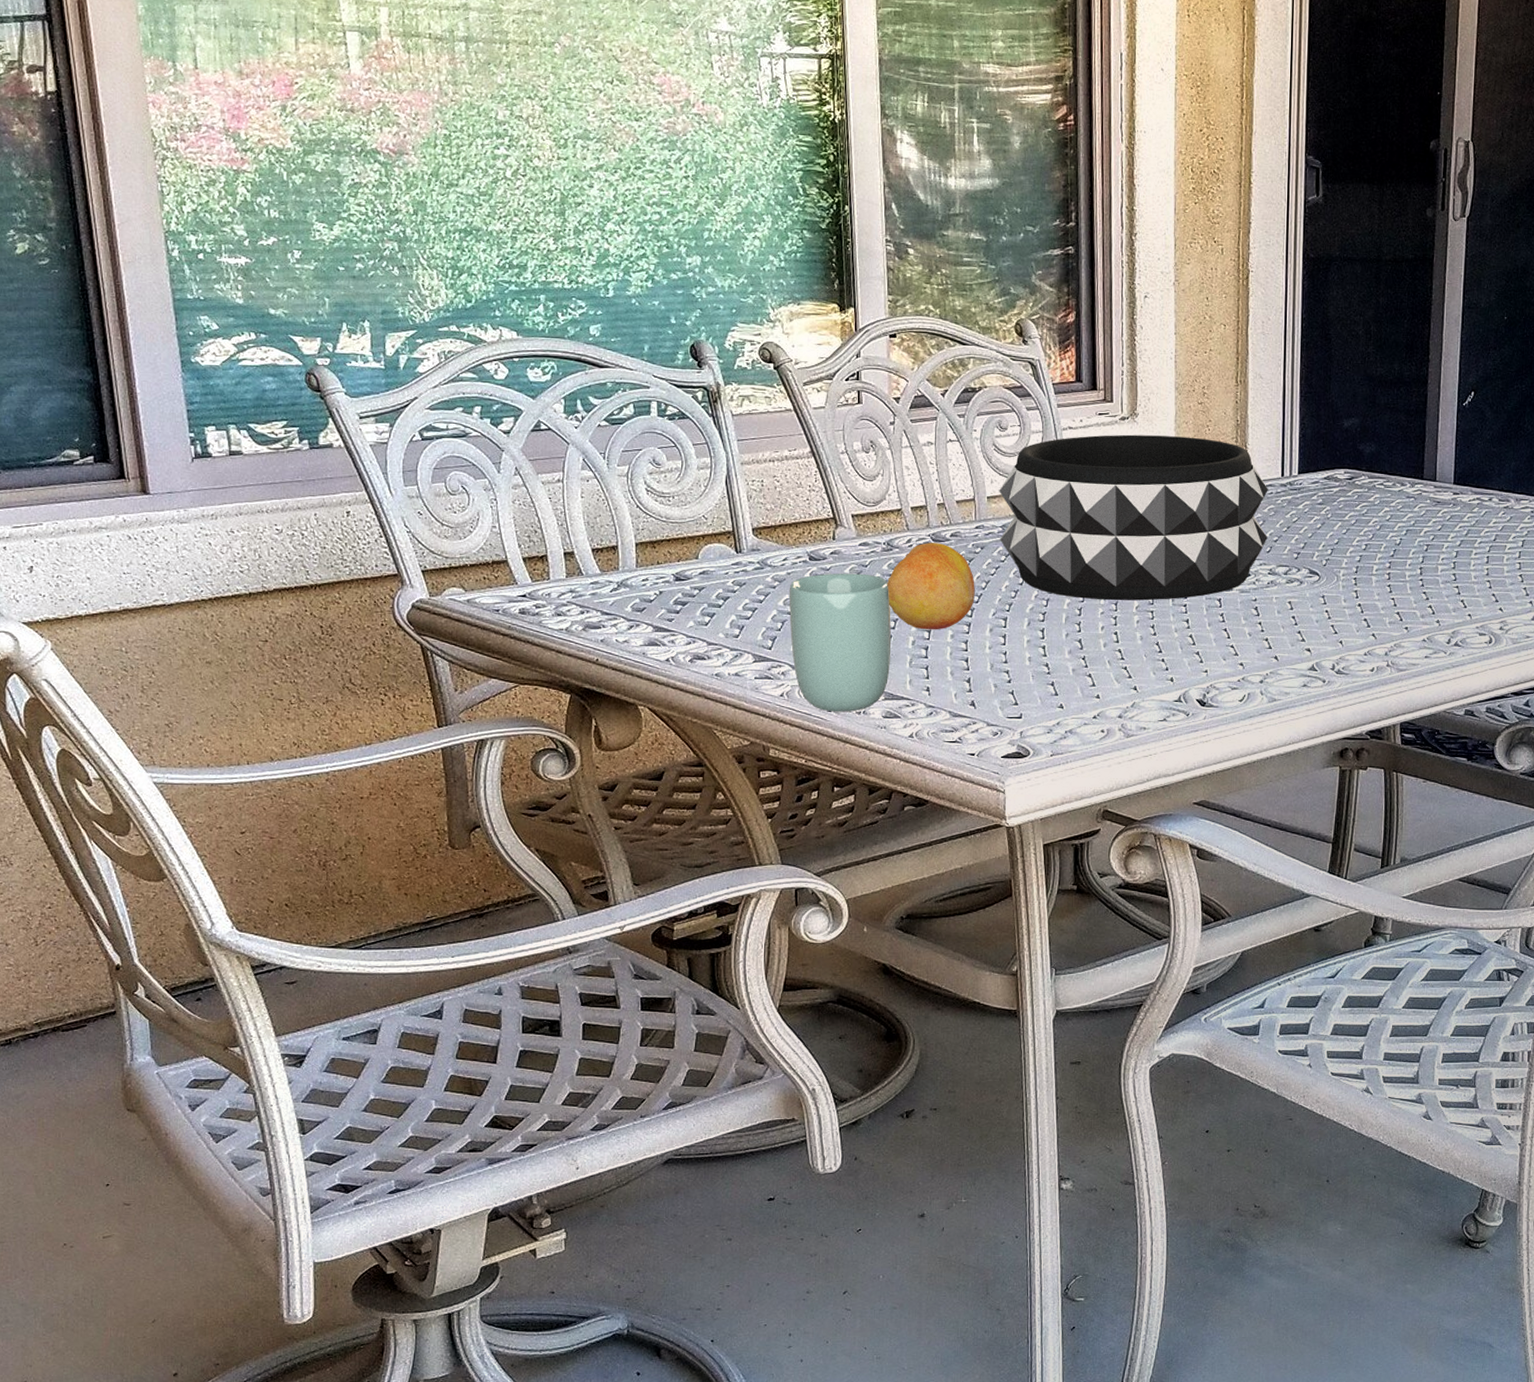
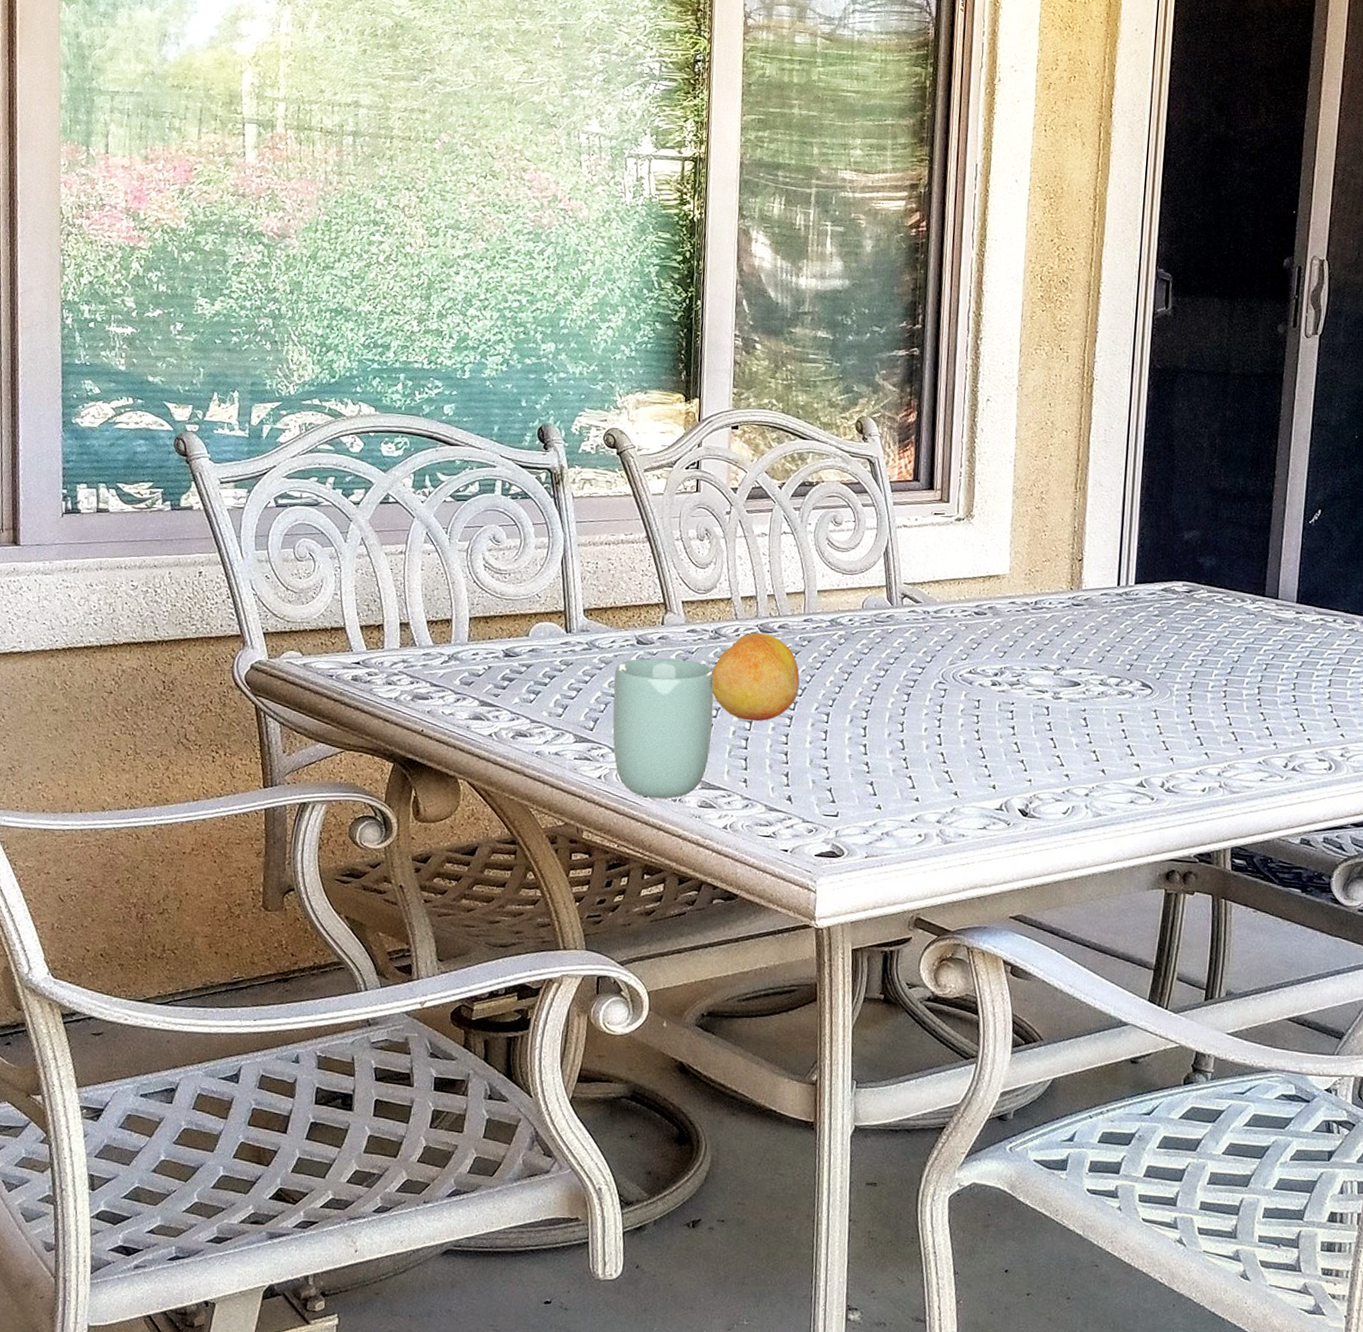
decorative bowl: present [999,434,1268,601] -> none [827,535,1103,705]

